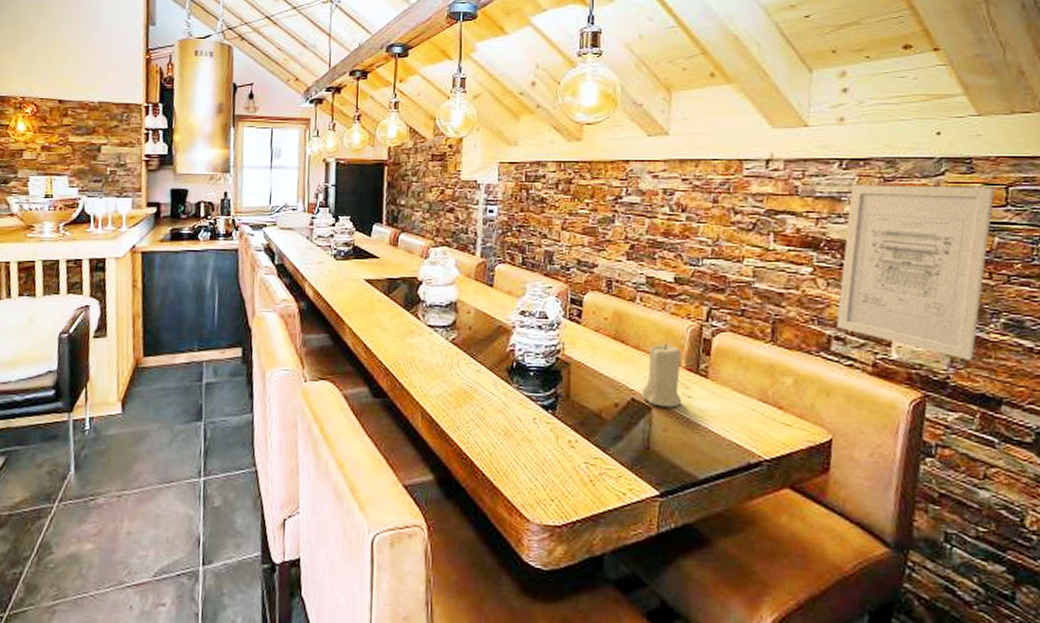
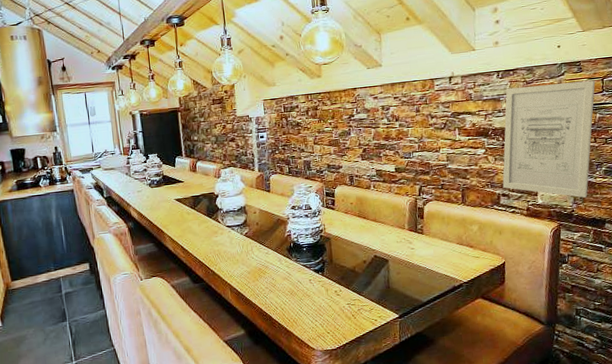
candle: present [641,343,682,408] -> none [380,215,408,259]

